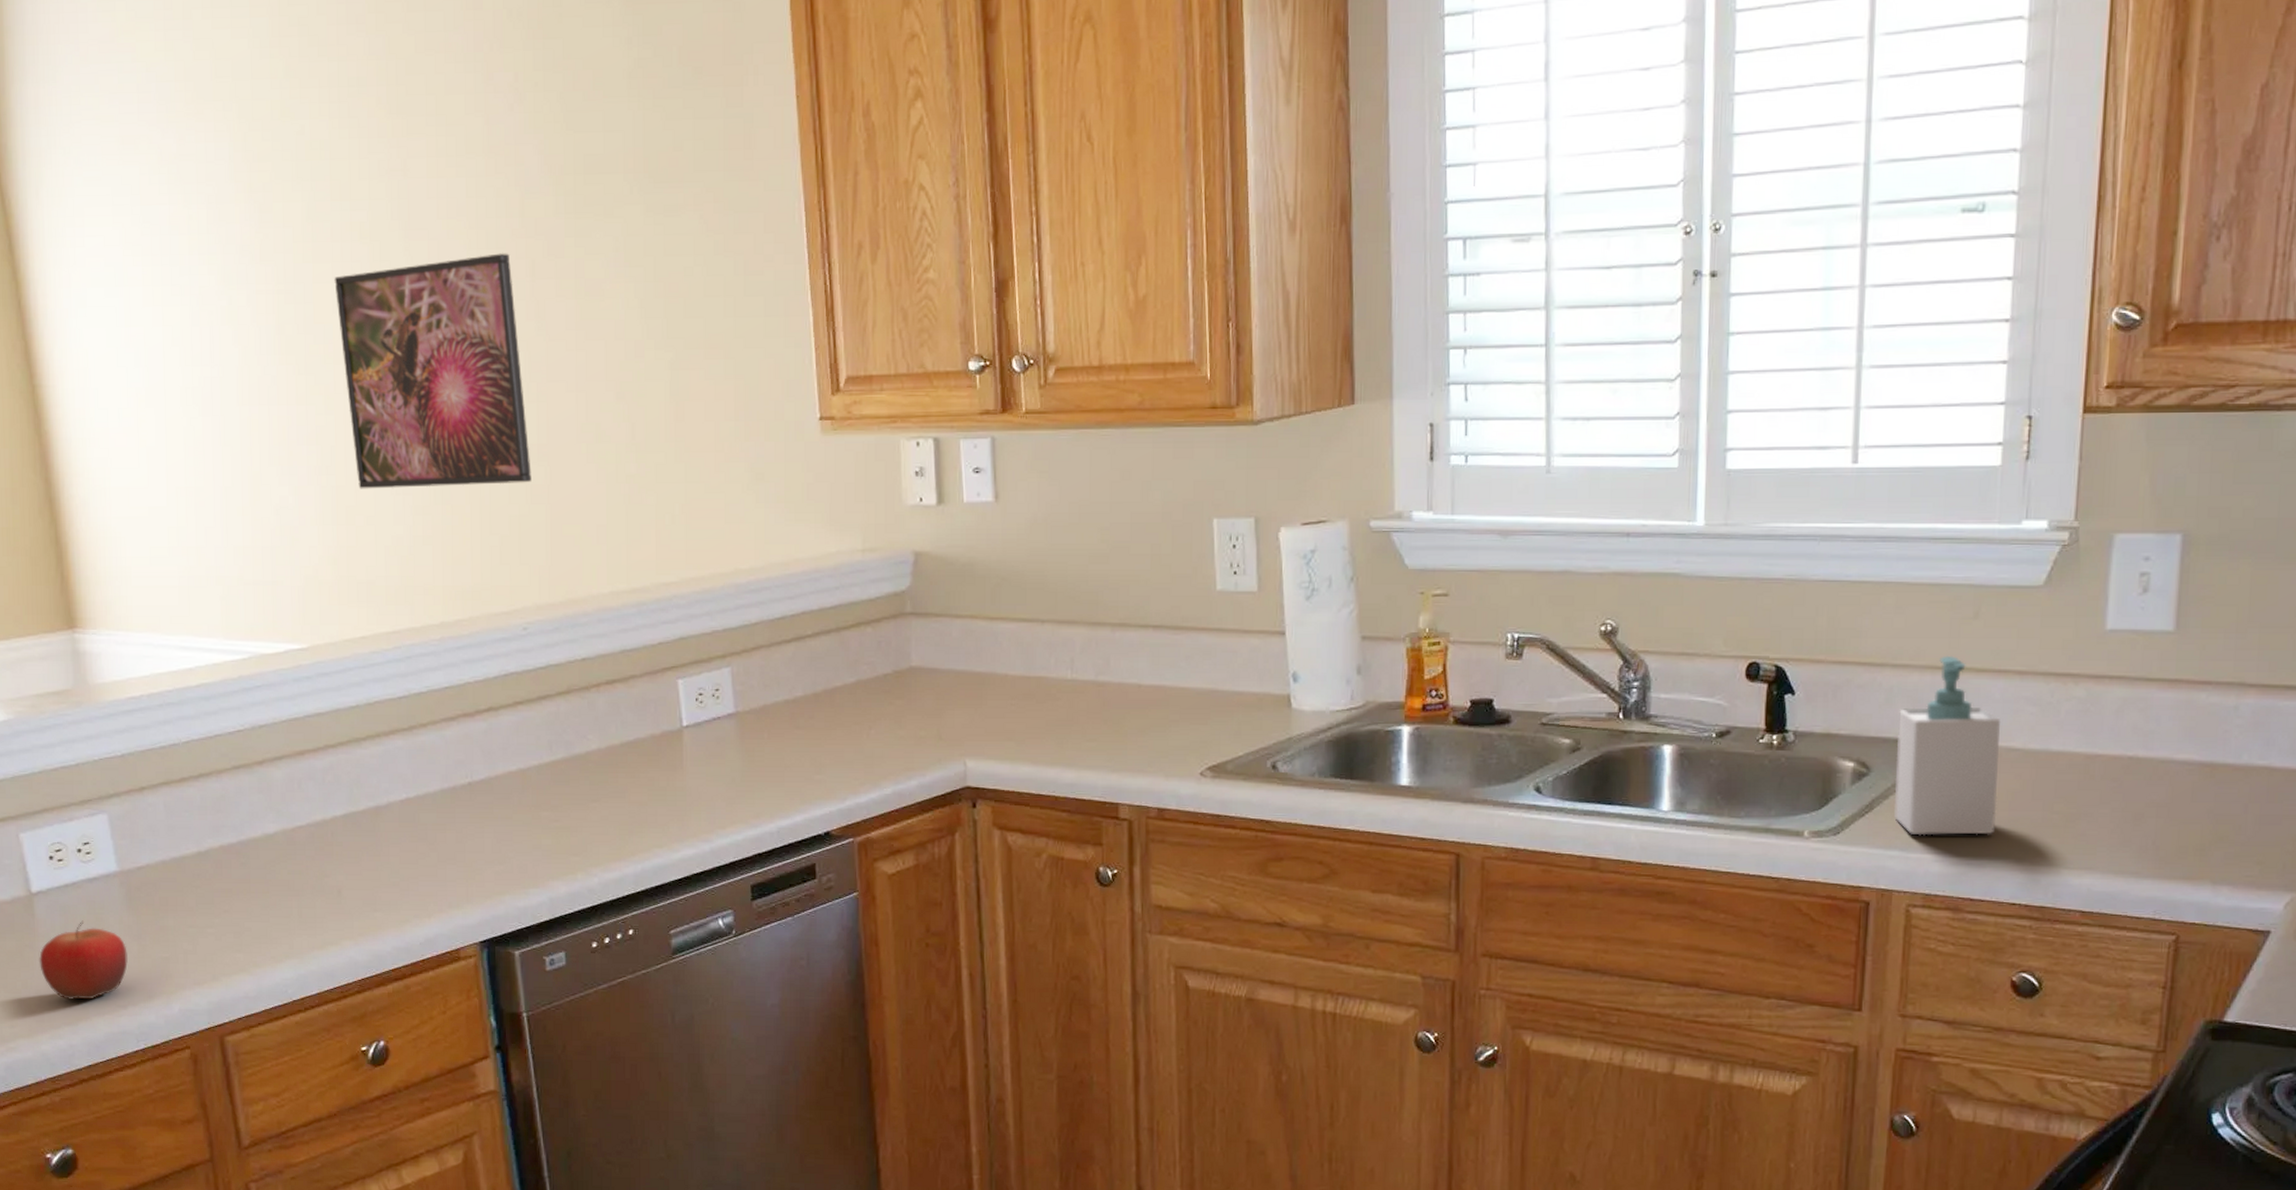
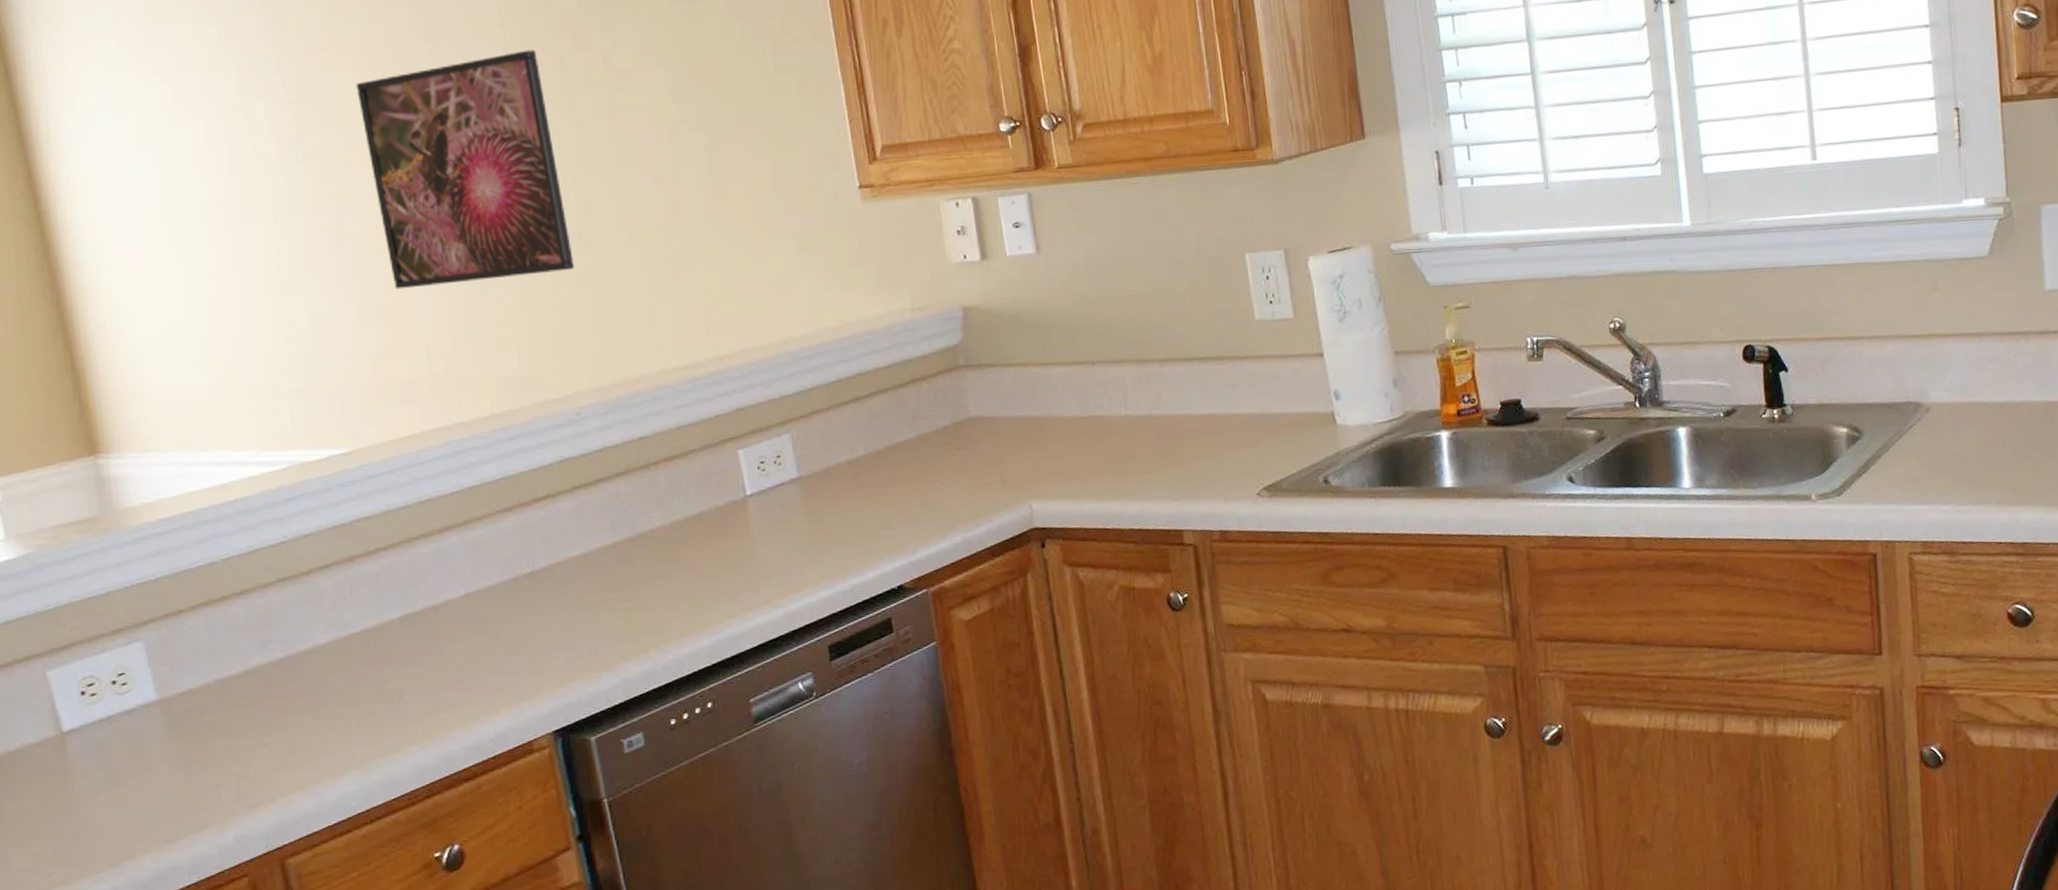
fruit: present [38,920,128,1000] -> none [74,755,174,840]
soap bottle: present [1894,655,2000,836] -> none [1880,324,1976,489]

